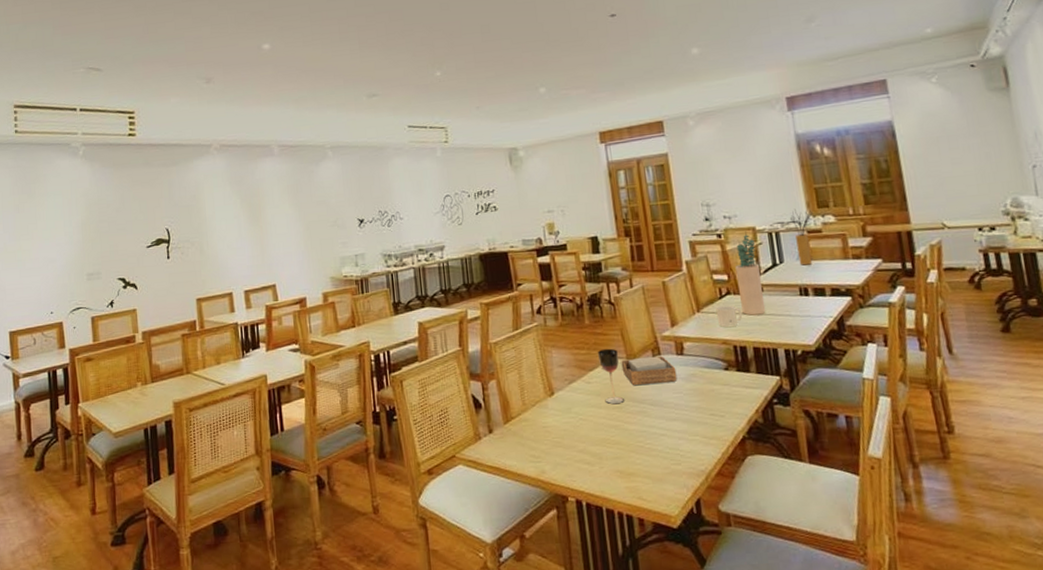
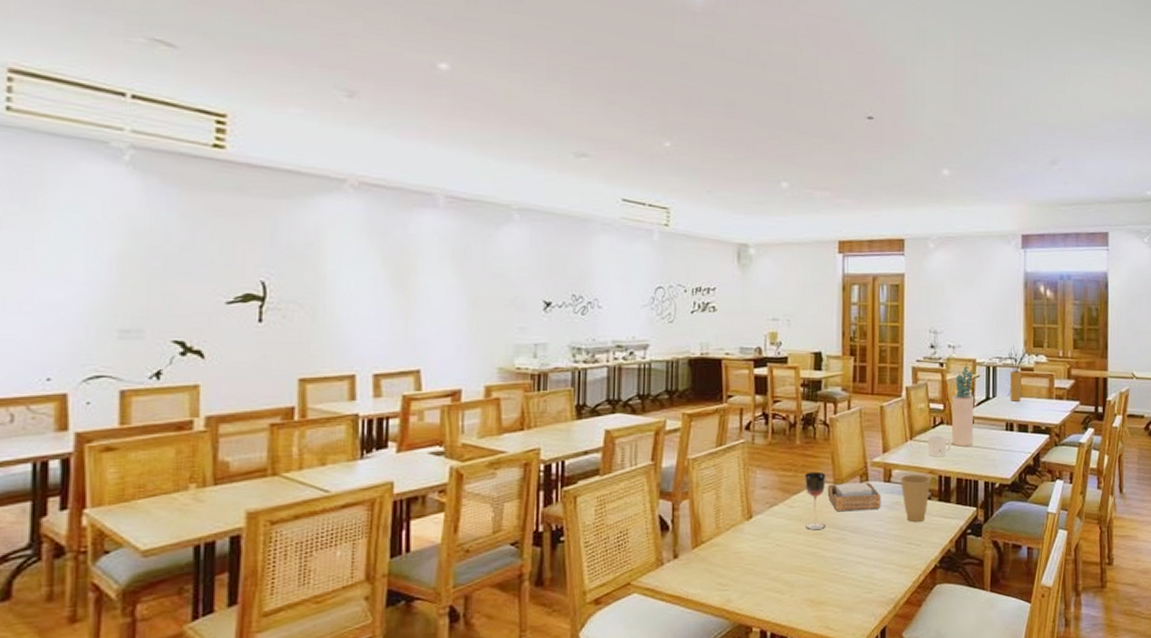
cup: none [693,346,726,393] -> present [901,475,930,522]

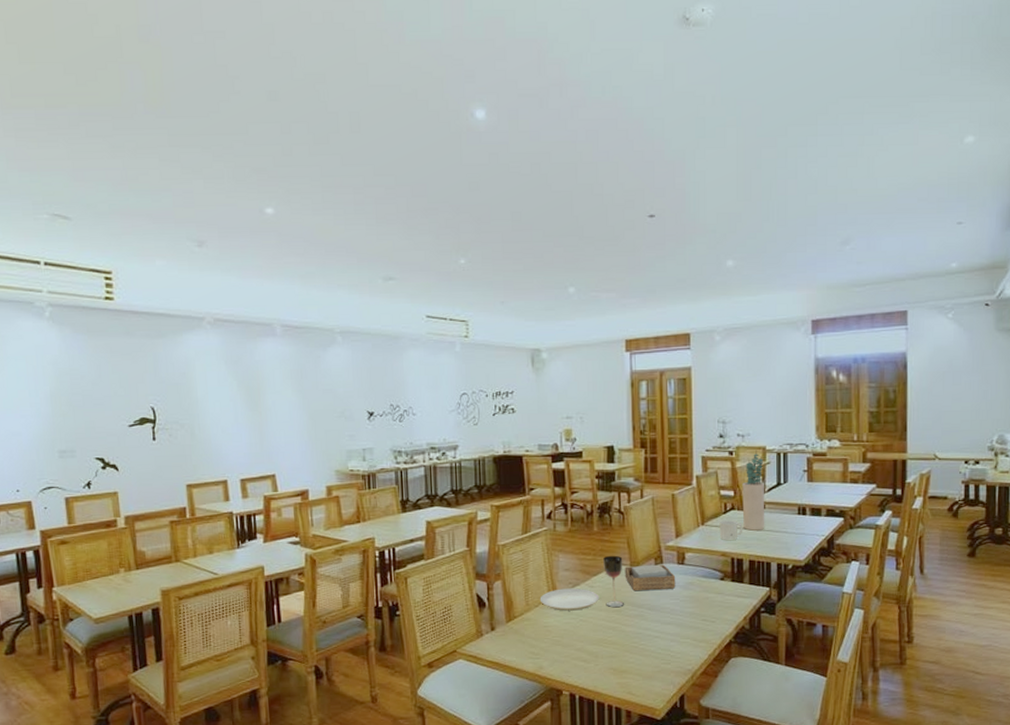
plate: none [732,508,799,535] -> present [539,588,599,611]
cup: present [901,475,930,522] -> none [694,557,723,601]
vase: present [1008,345,1028,401] -> none [799,431,820,486]

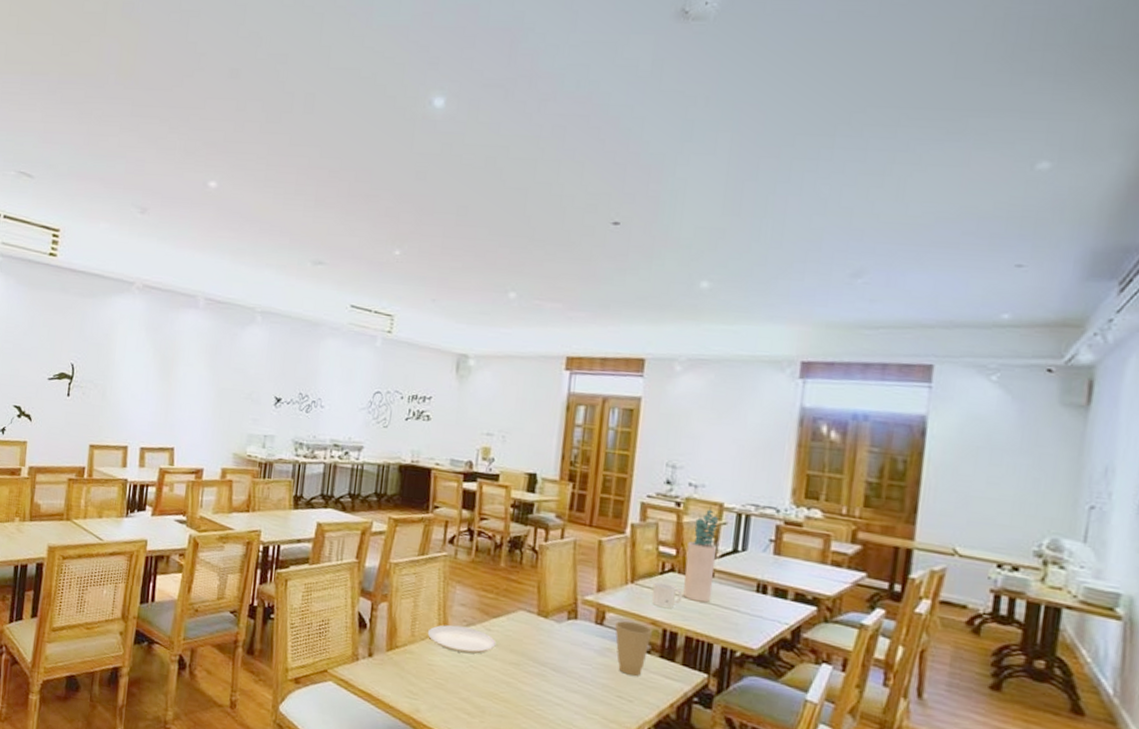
wineglass: present [602,555,624,608] -> none [502,597,530,661]
napkin holder: present [624,564,676,592] -> none [529,614,591,652]
cup: none [694,557,723,601] -> present [615,621,652,676]

